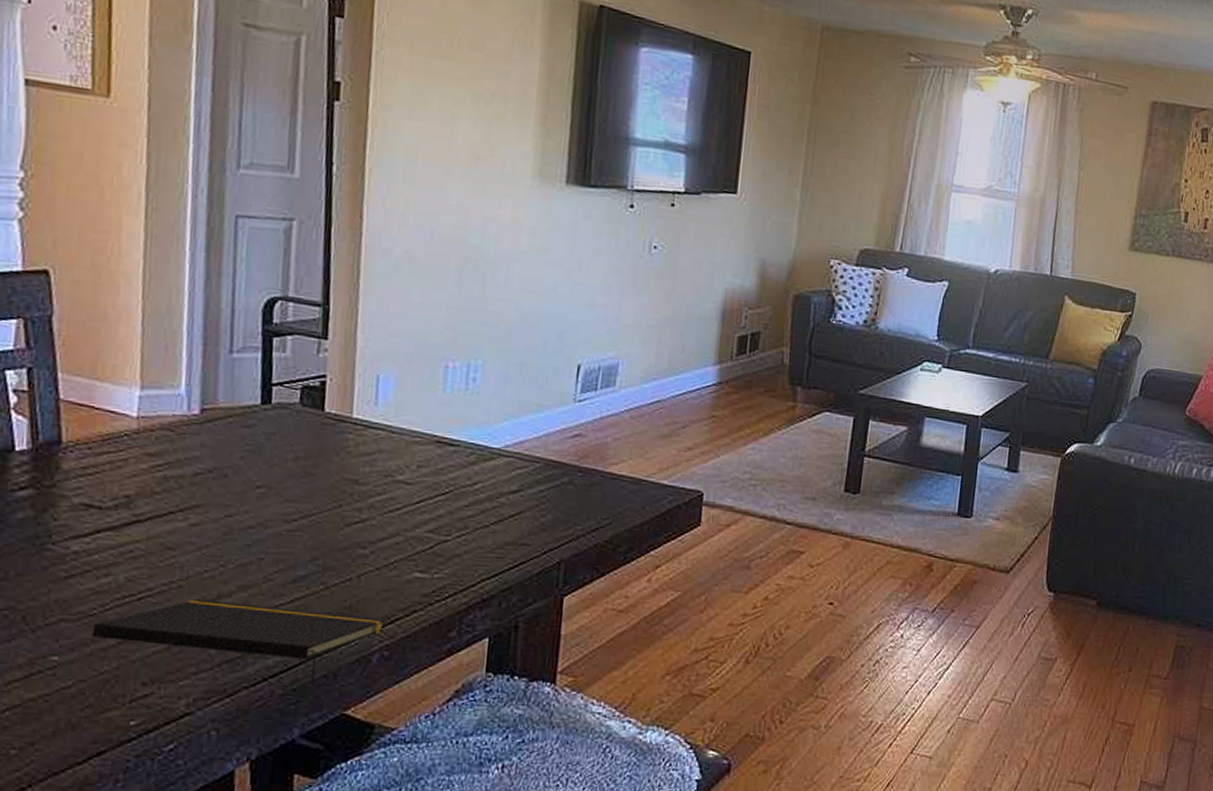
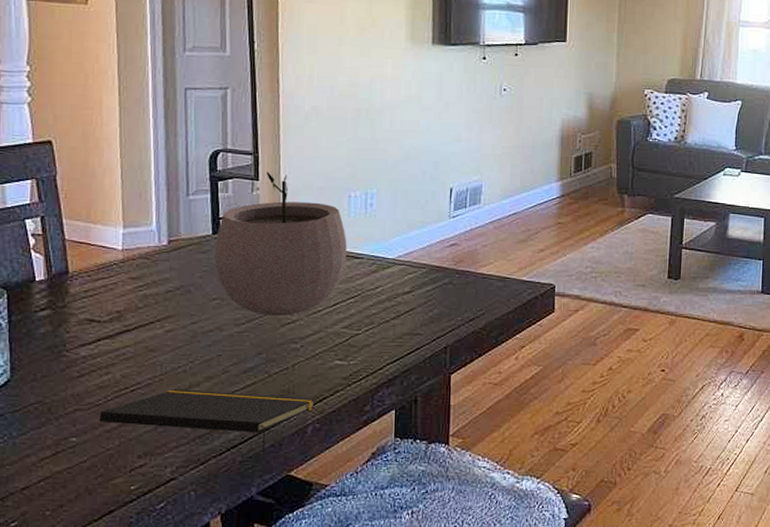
plant pot: none [261,329,440,514] -> present [214,172,347,317]

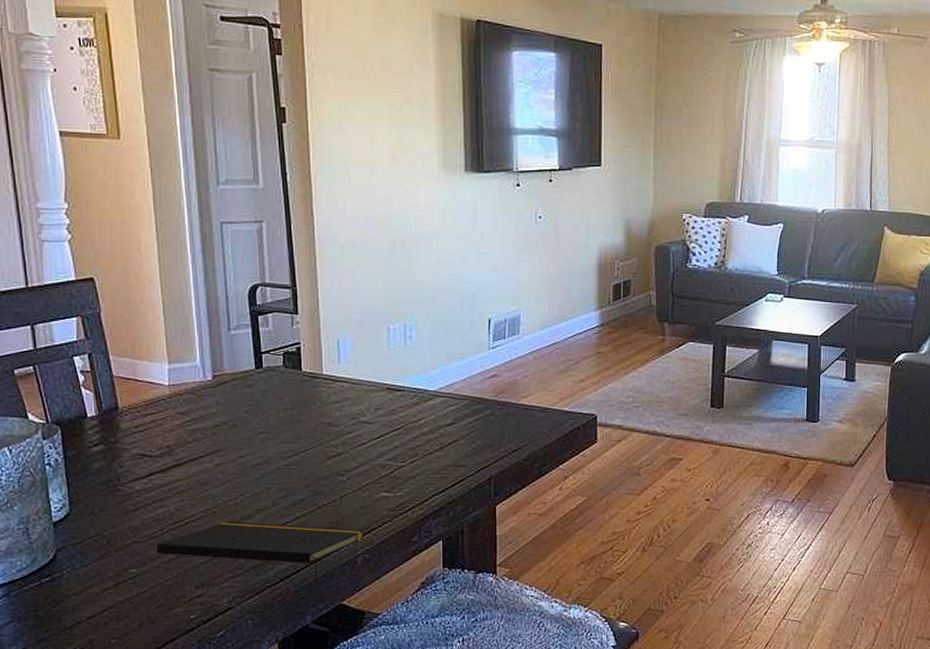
plant pot: present [214,172,347,317] -> none [258,305,389,449]

